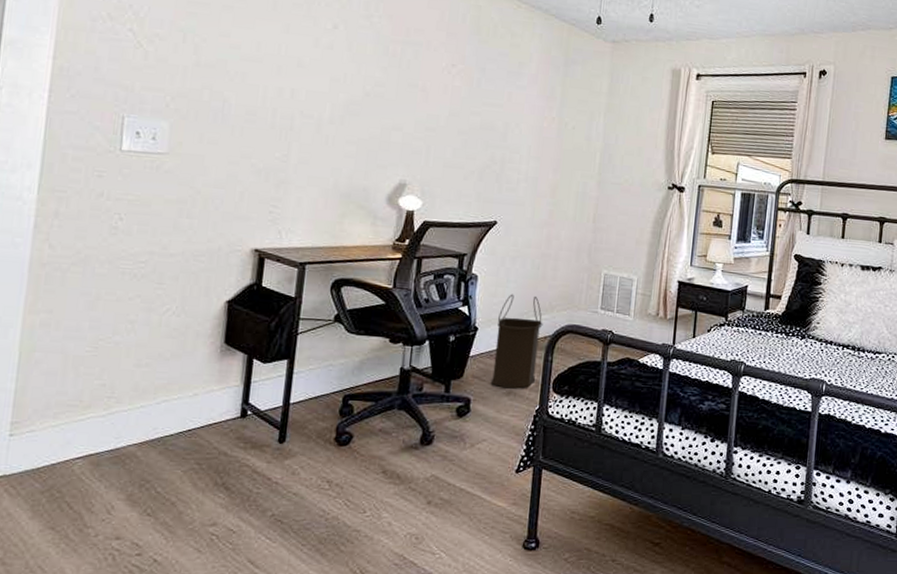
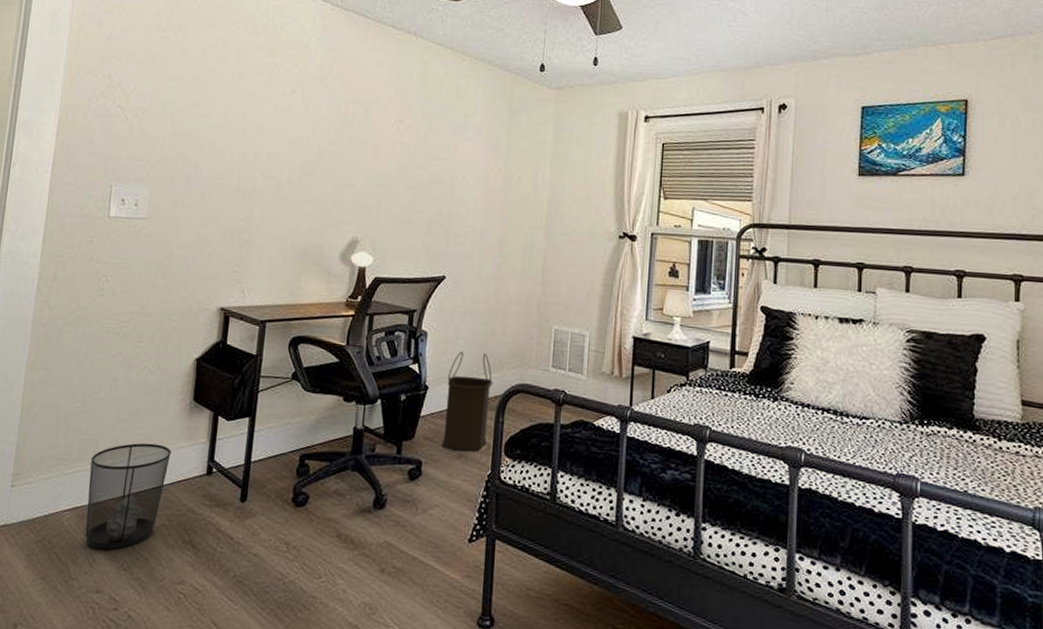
waste bin: none [101,387,200,496] -> present [85,443,171,550]

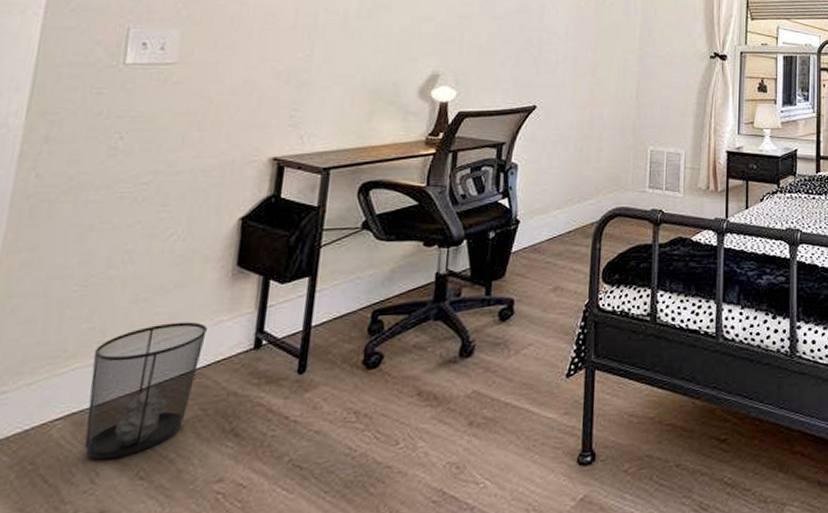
basket: present [441,351,493,452] -> none [535,180,589,284]

